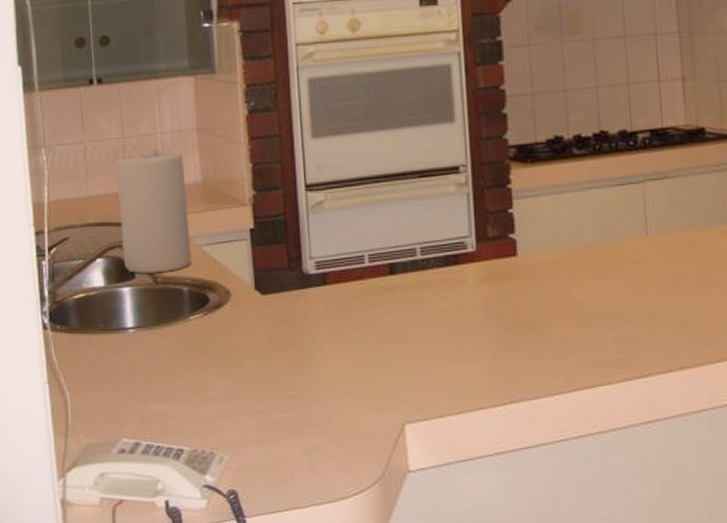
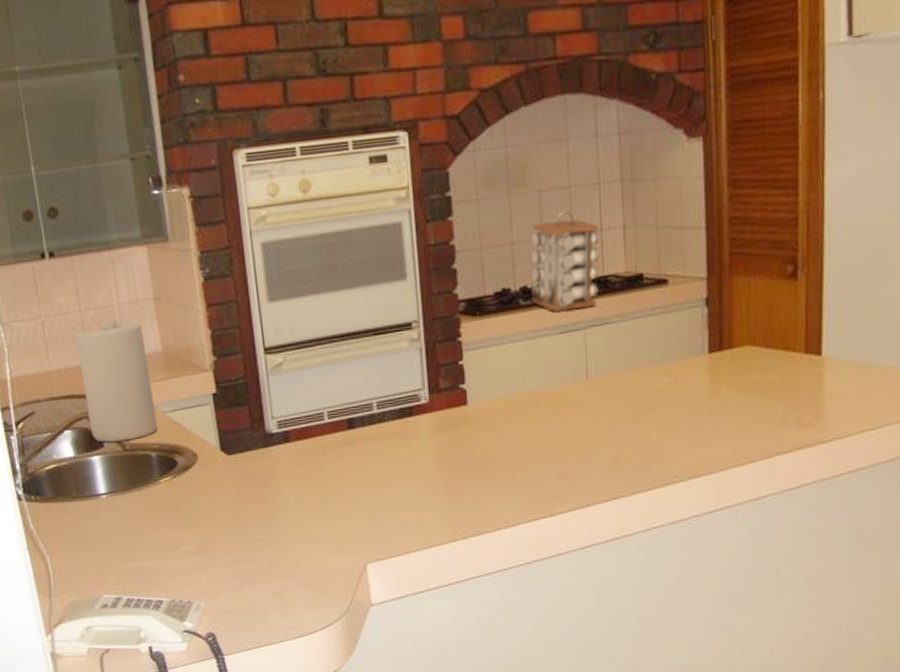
spice rack: none [585,60,658,162] -> present [531,210,600,312]

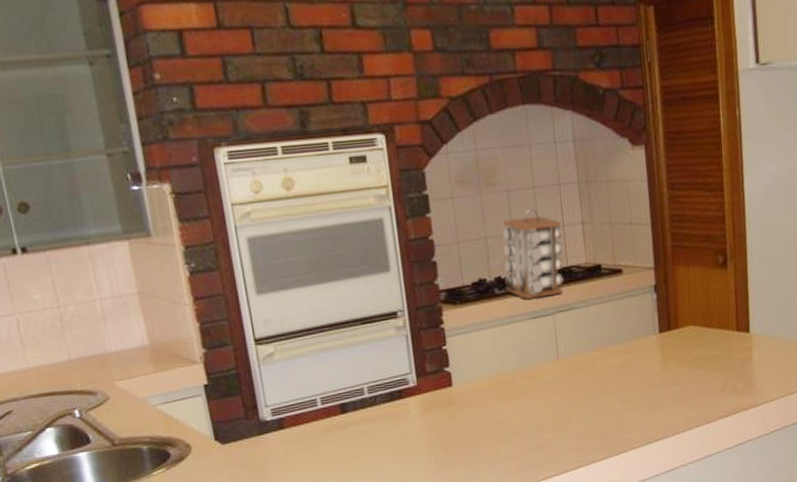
paper towel holder: present [75,319,158,443] -> none [54,315,148,439]

